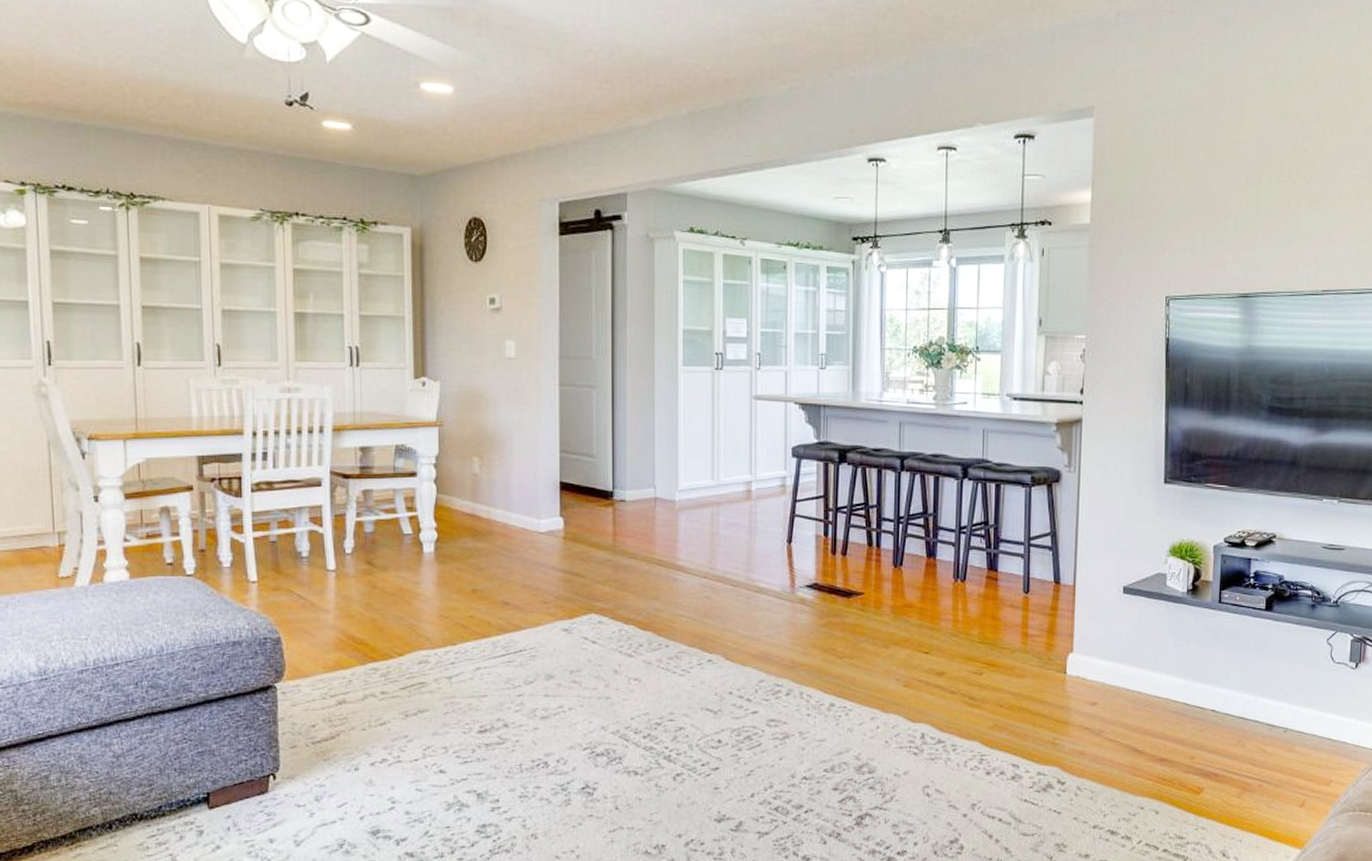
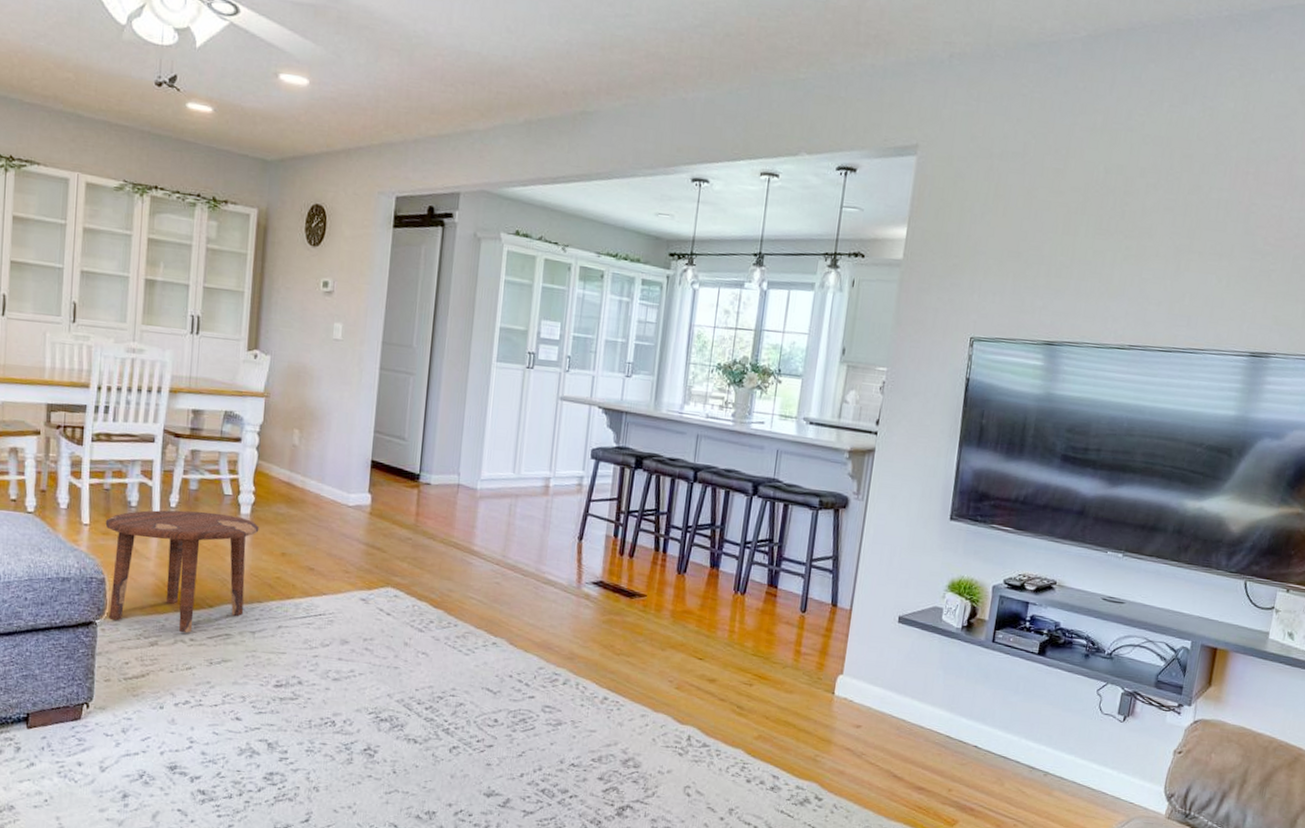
side table: none [275,554,446,687] -> present [105,510,259,634]

